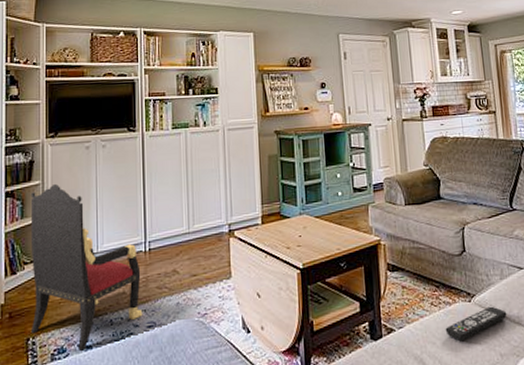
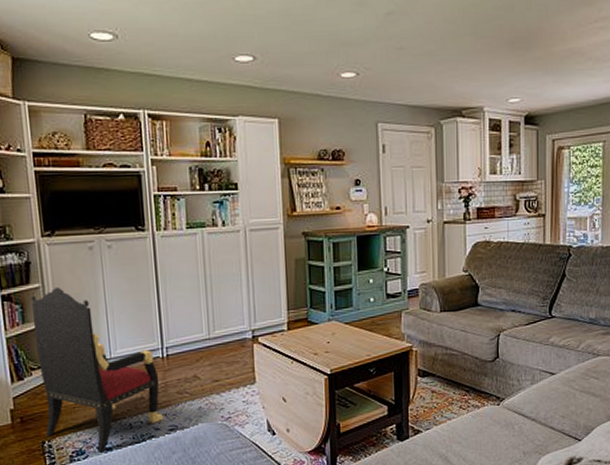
remote control: present [445,306,507,341] -> none [472,409,534,441]

